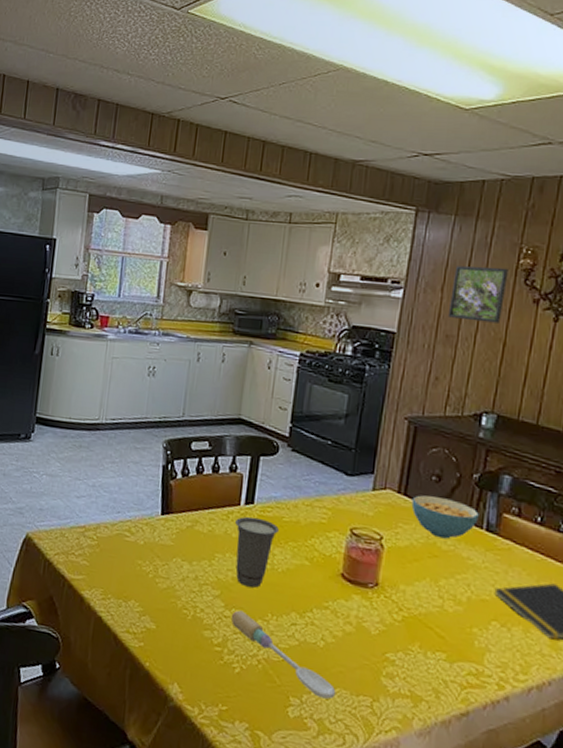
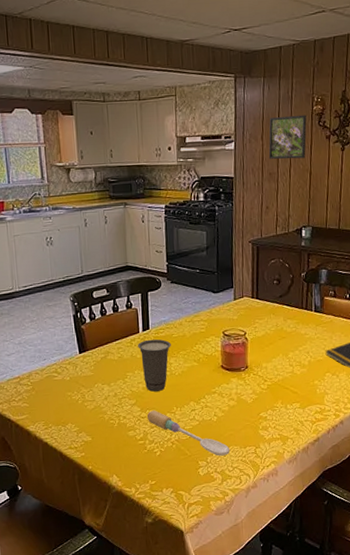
cereal bowl: present [411,495,479,540] -> none [262,295,309,324]

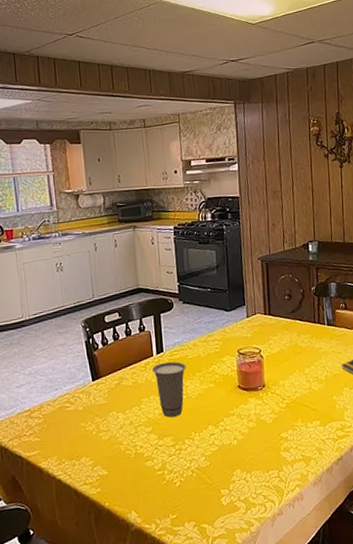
spoon: present [147,410,230,456] -> none [165,437,253,483]
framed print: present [268,114,307,160] -> none [269,135,307,178]

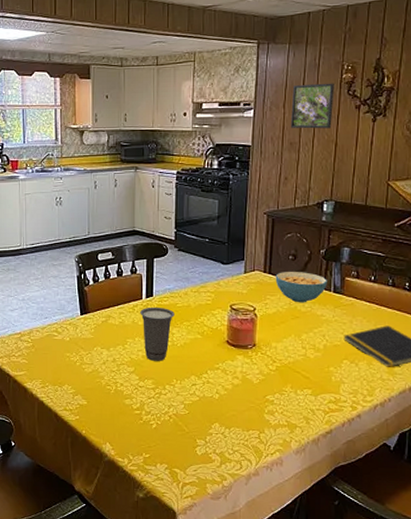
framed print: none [269,135,307,178] -> present [290,83,334,129]
cereal bowl: none [275,309,321,340] -> present [275,272,327,303]

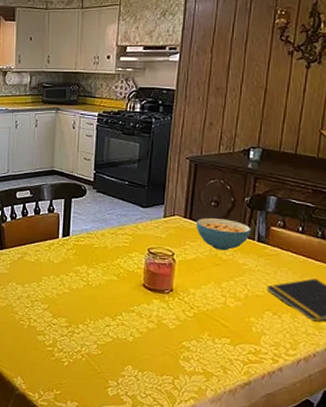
cup: present [140,307,175,361] -> none [56,246,91,300]
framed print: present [290,83,334,129] -> none [217,28,266,74]

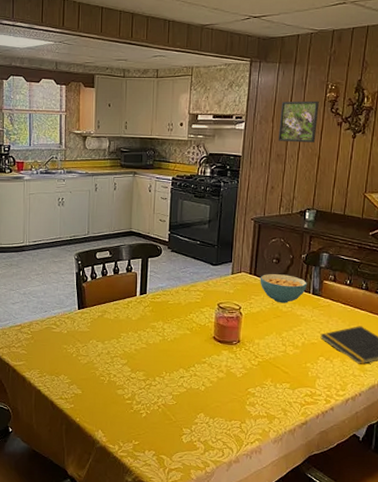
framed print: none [217,28,266,74] -> present [278,101,319,143]

